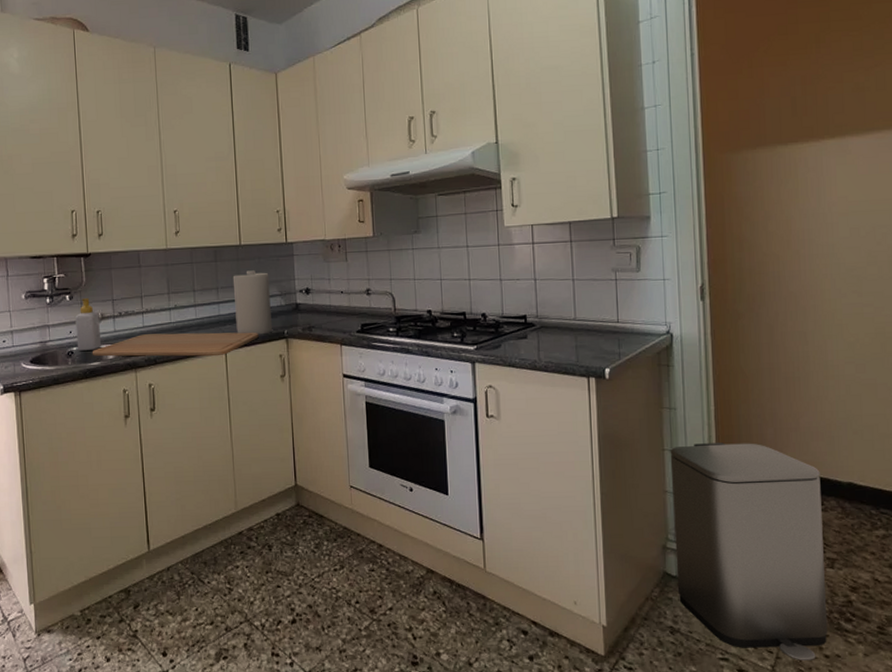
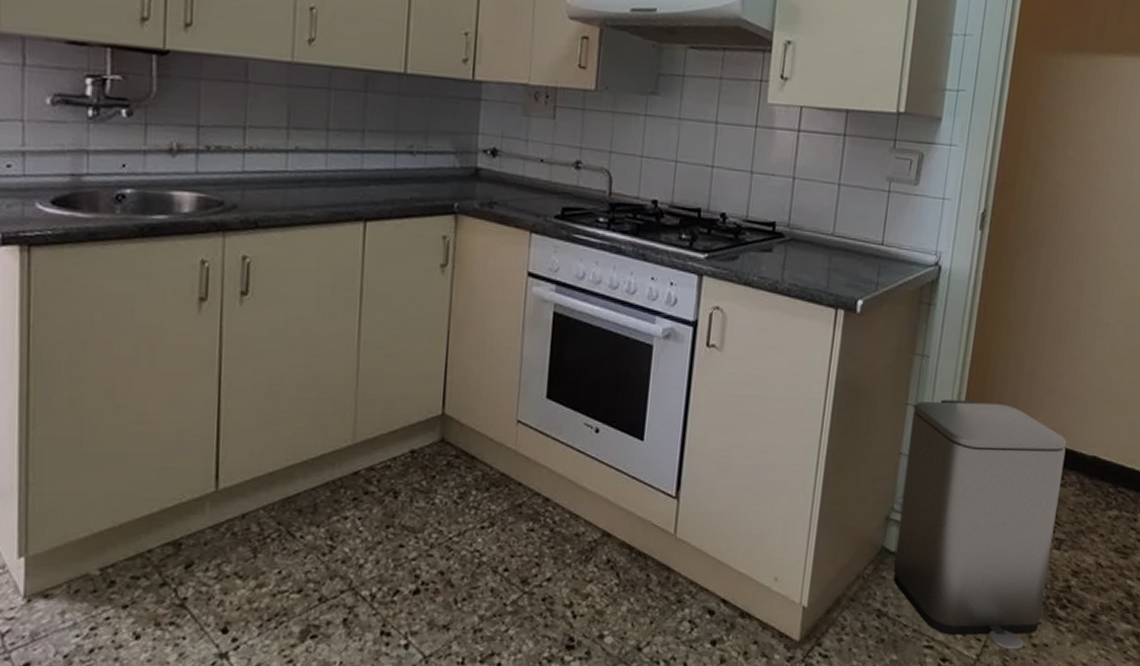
soap bottle: present [75,298,102,351] -> none [132,117,174,197]
chopping board: present [92,332,259,357] -> none [155,182,416,228]
paper towel holder: present [232,270,272,335] -> none [384,111,442,205]

